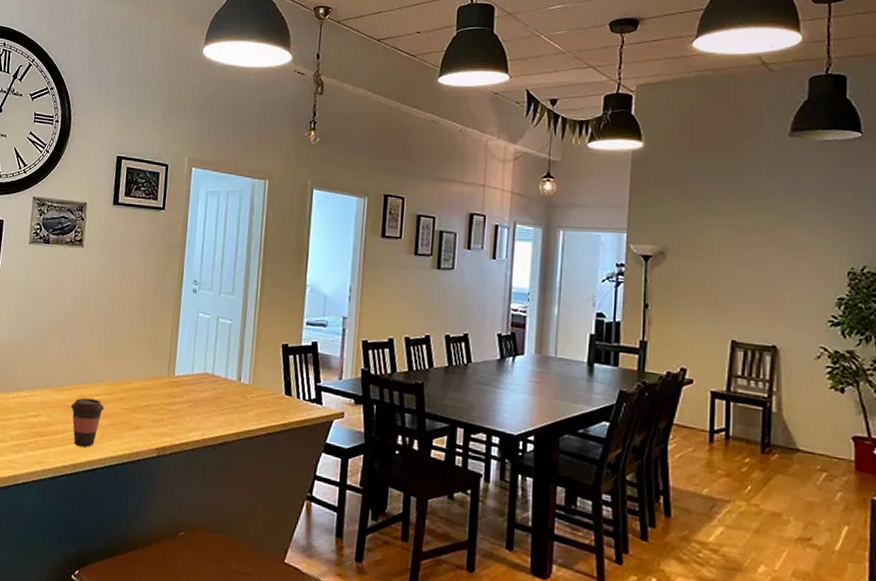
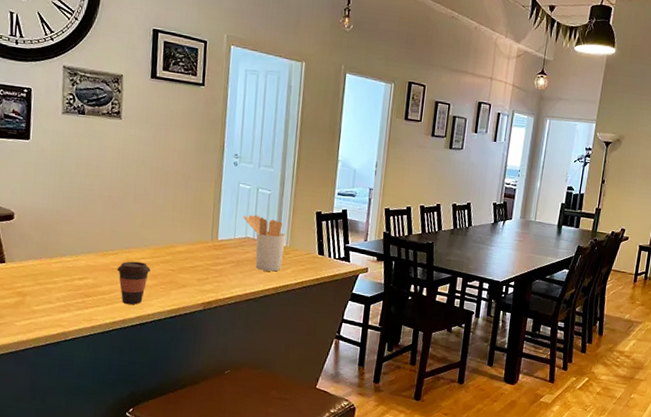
utensil holder: none [202,347,249,414] -> present [243,214,286,272]

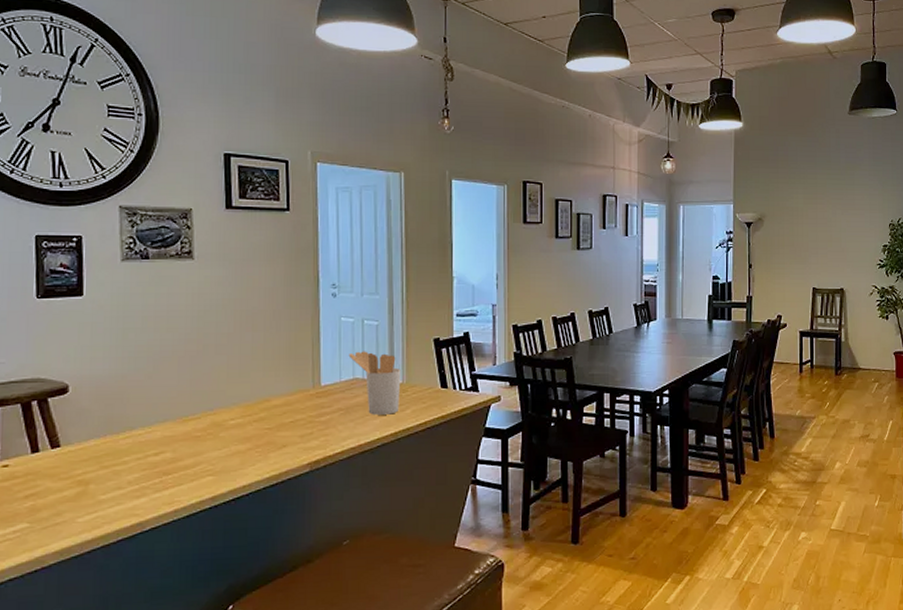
coffee cup: present [117,261,151,305] -> none [201,424,242,478]

